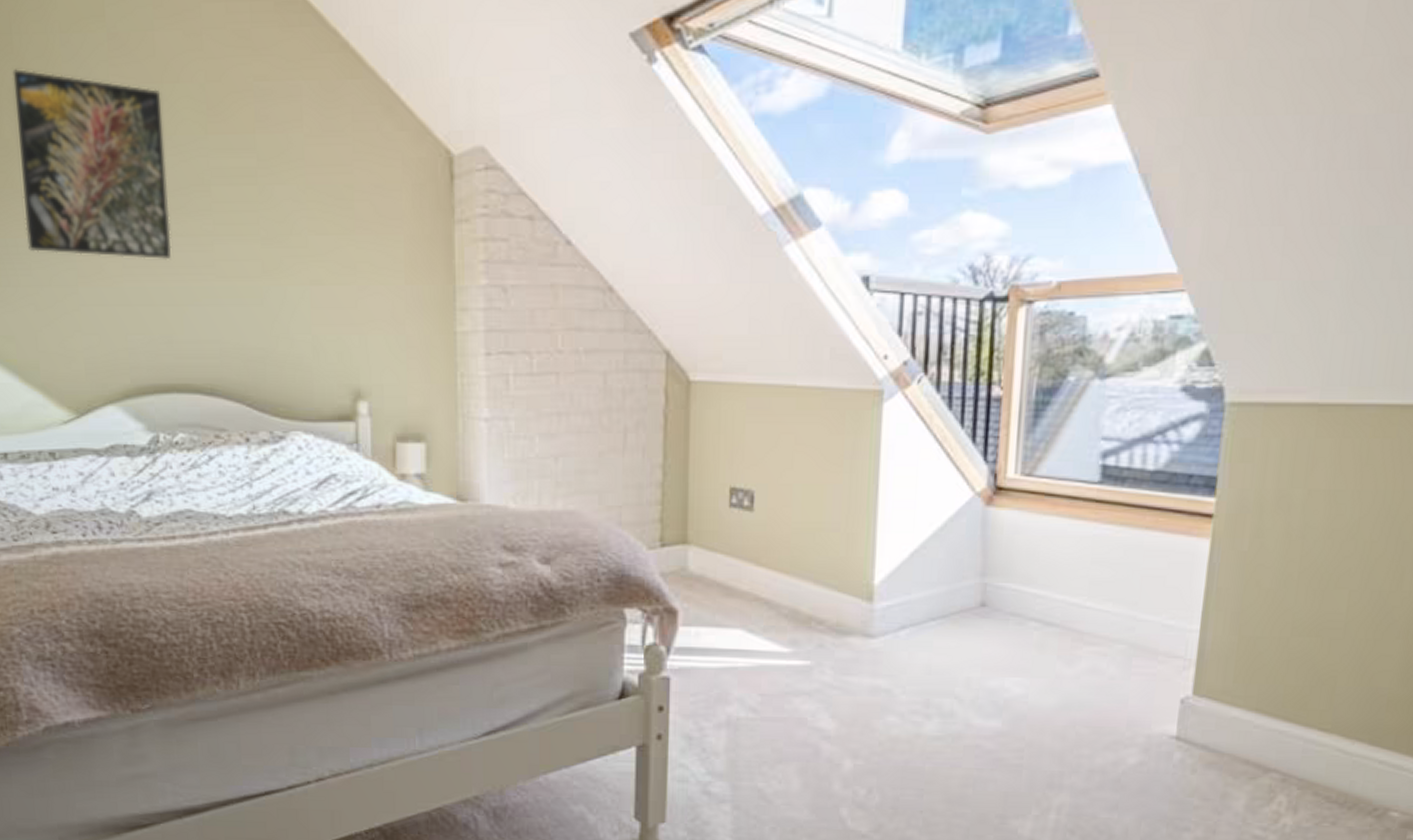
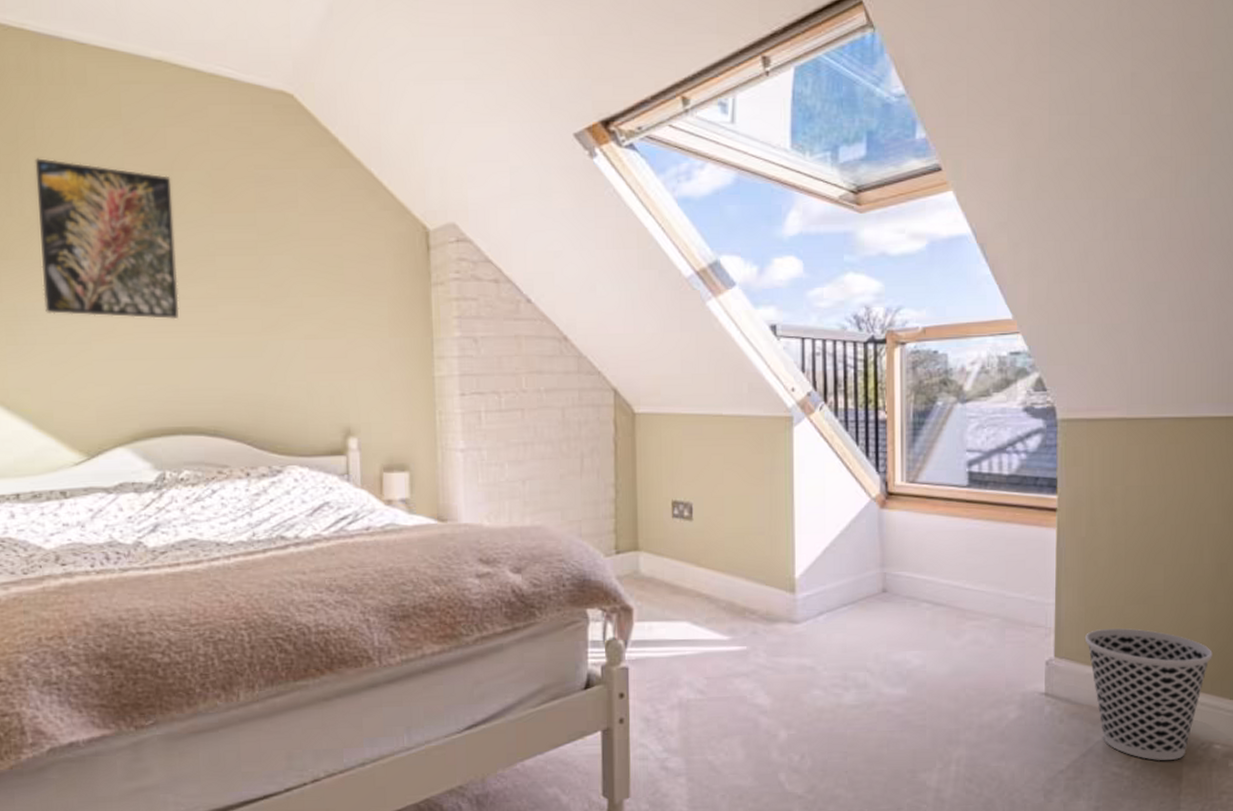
wastebasket: none [1233,664,1402,826] -> present [1084,628,1213,760]

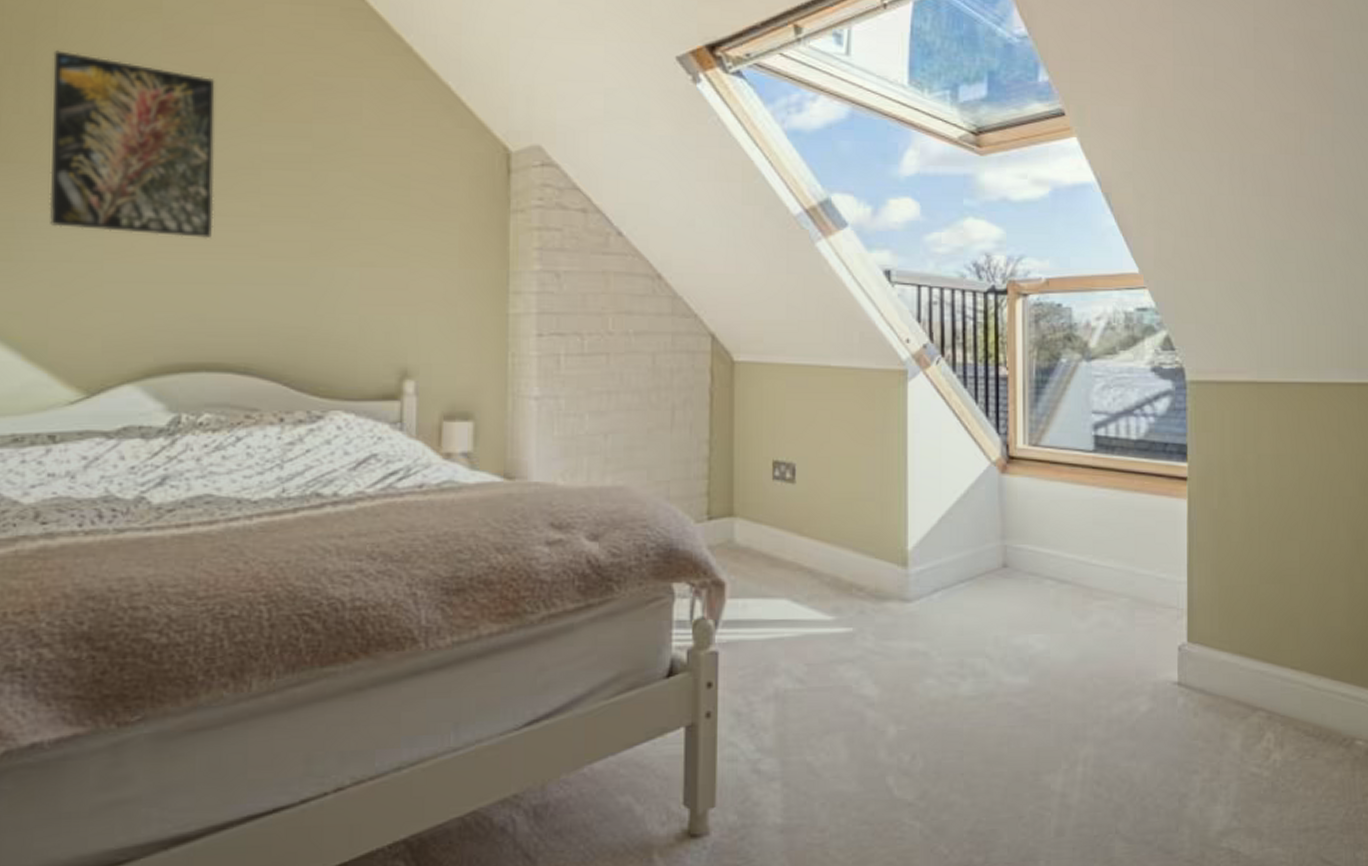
wastebasket: present [1084,628,1213,760] -> none [1218,610,1352,759]

